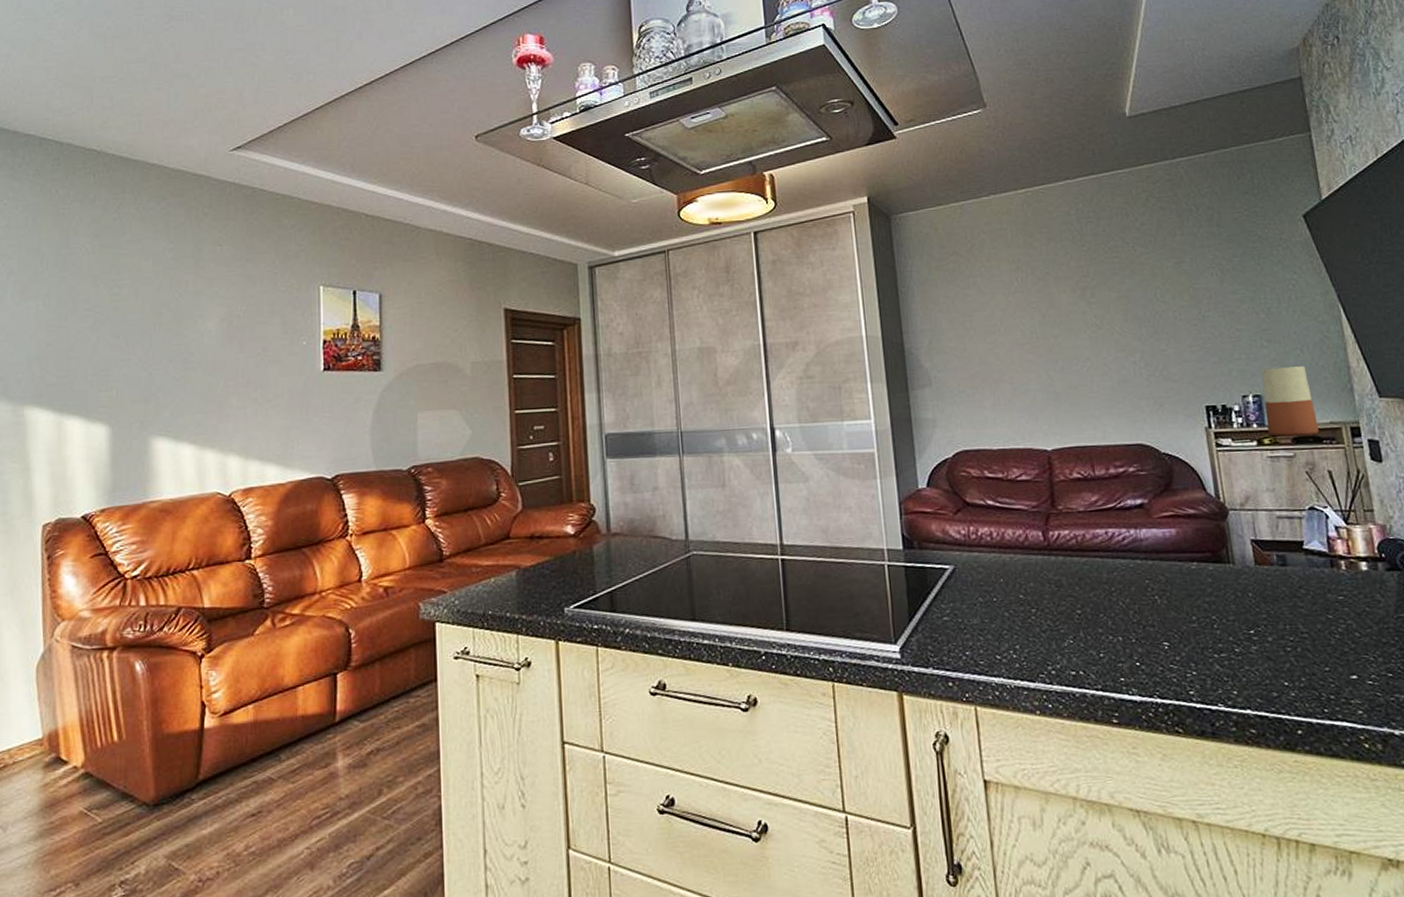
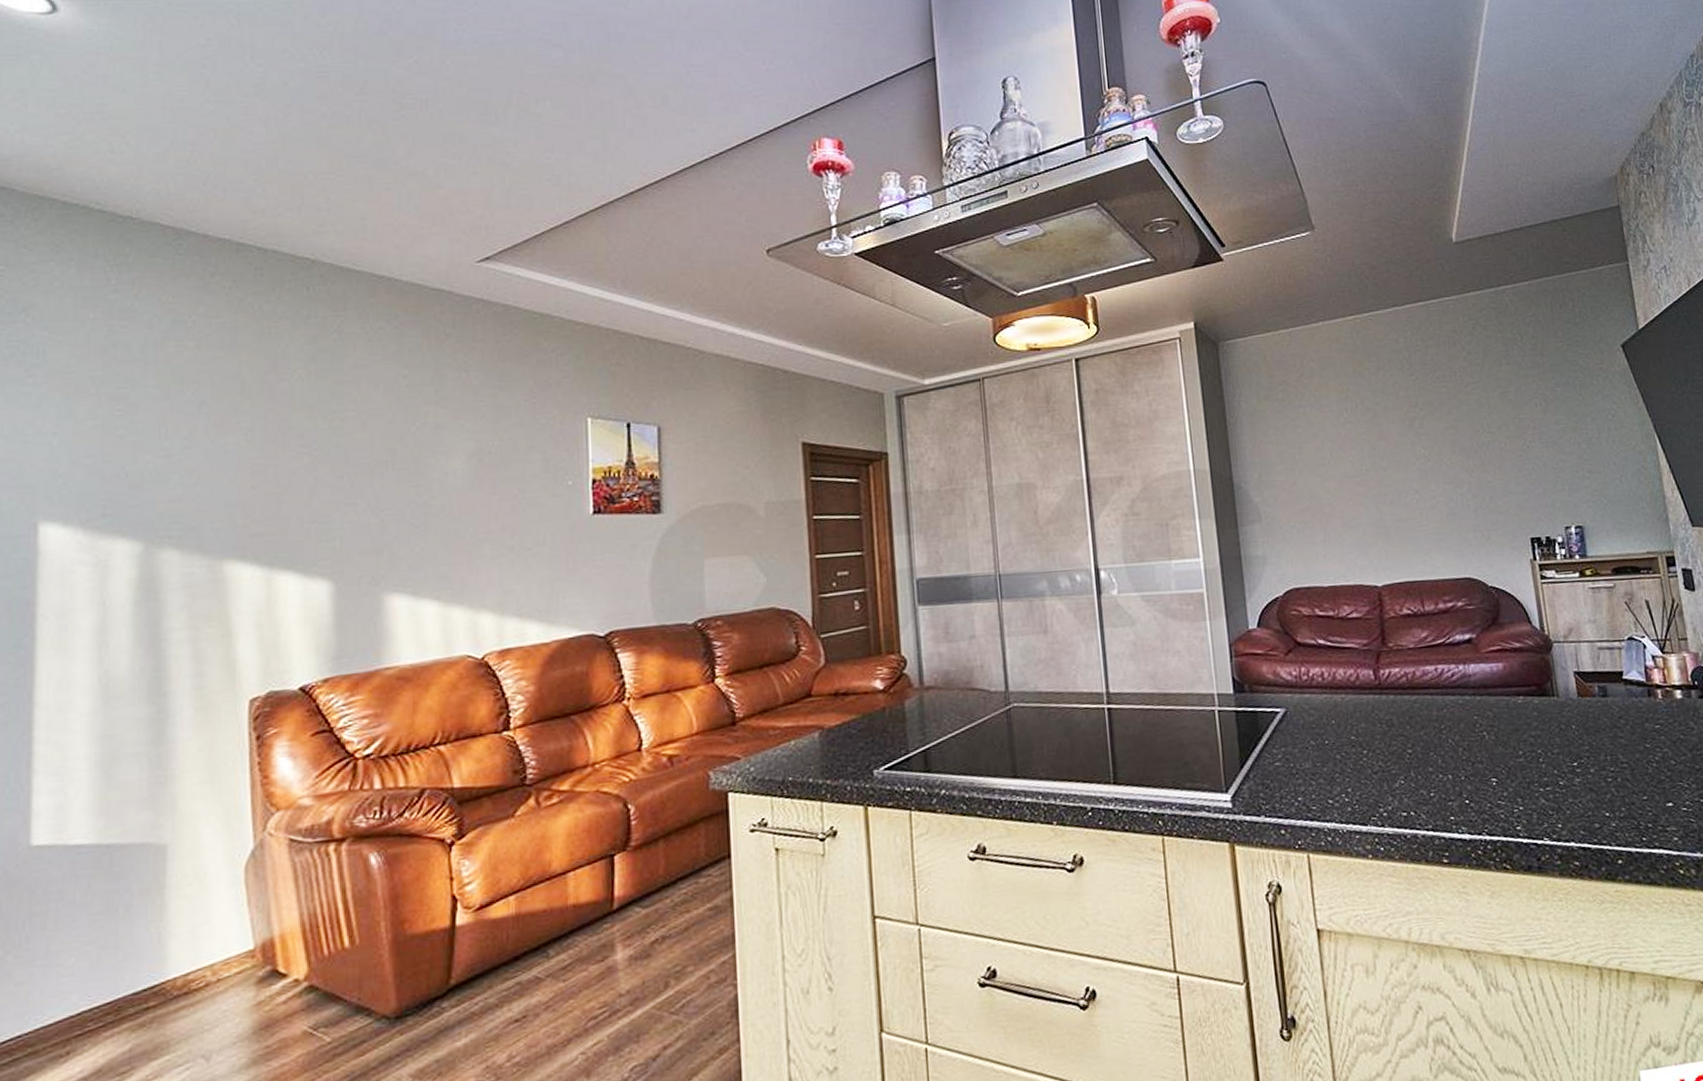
vase: present [1261,366,1319,437] -> none [1583,496,1637,568]

